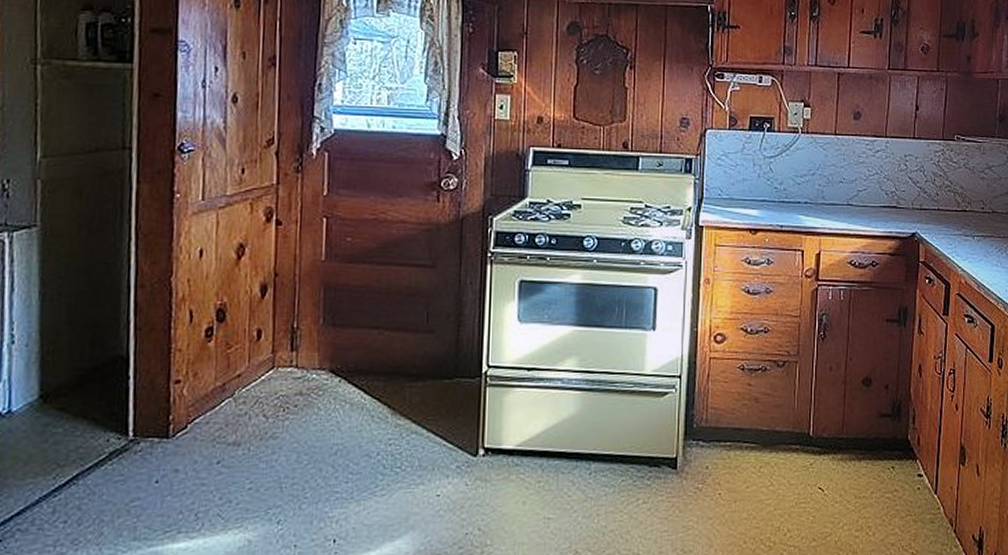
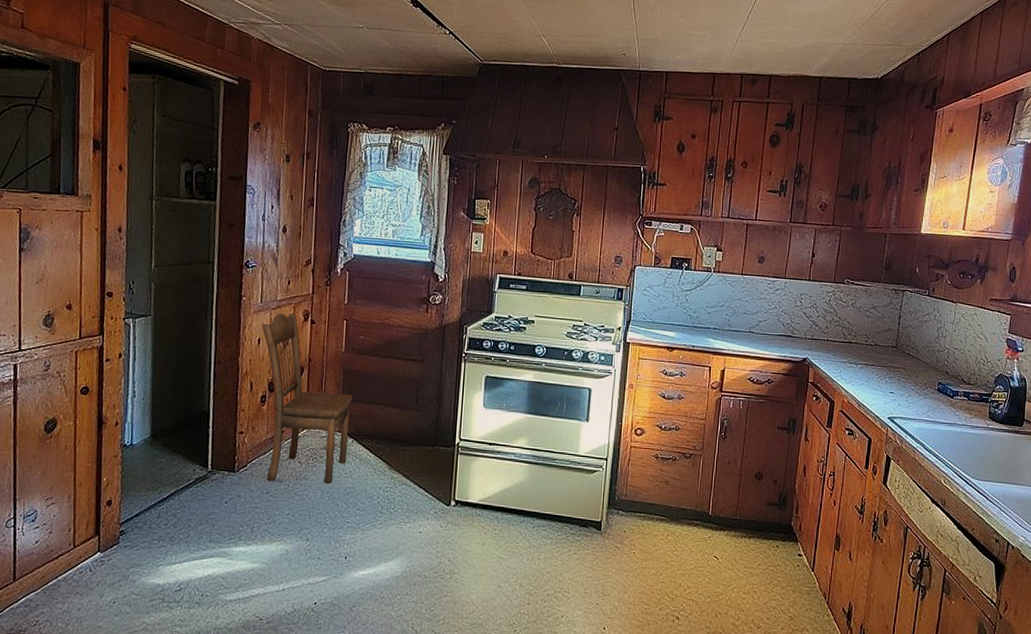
dining chair: none [205,213,338,445] -> present [262,313,353,483]

